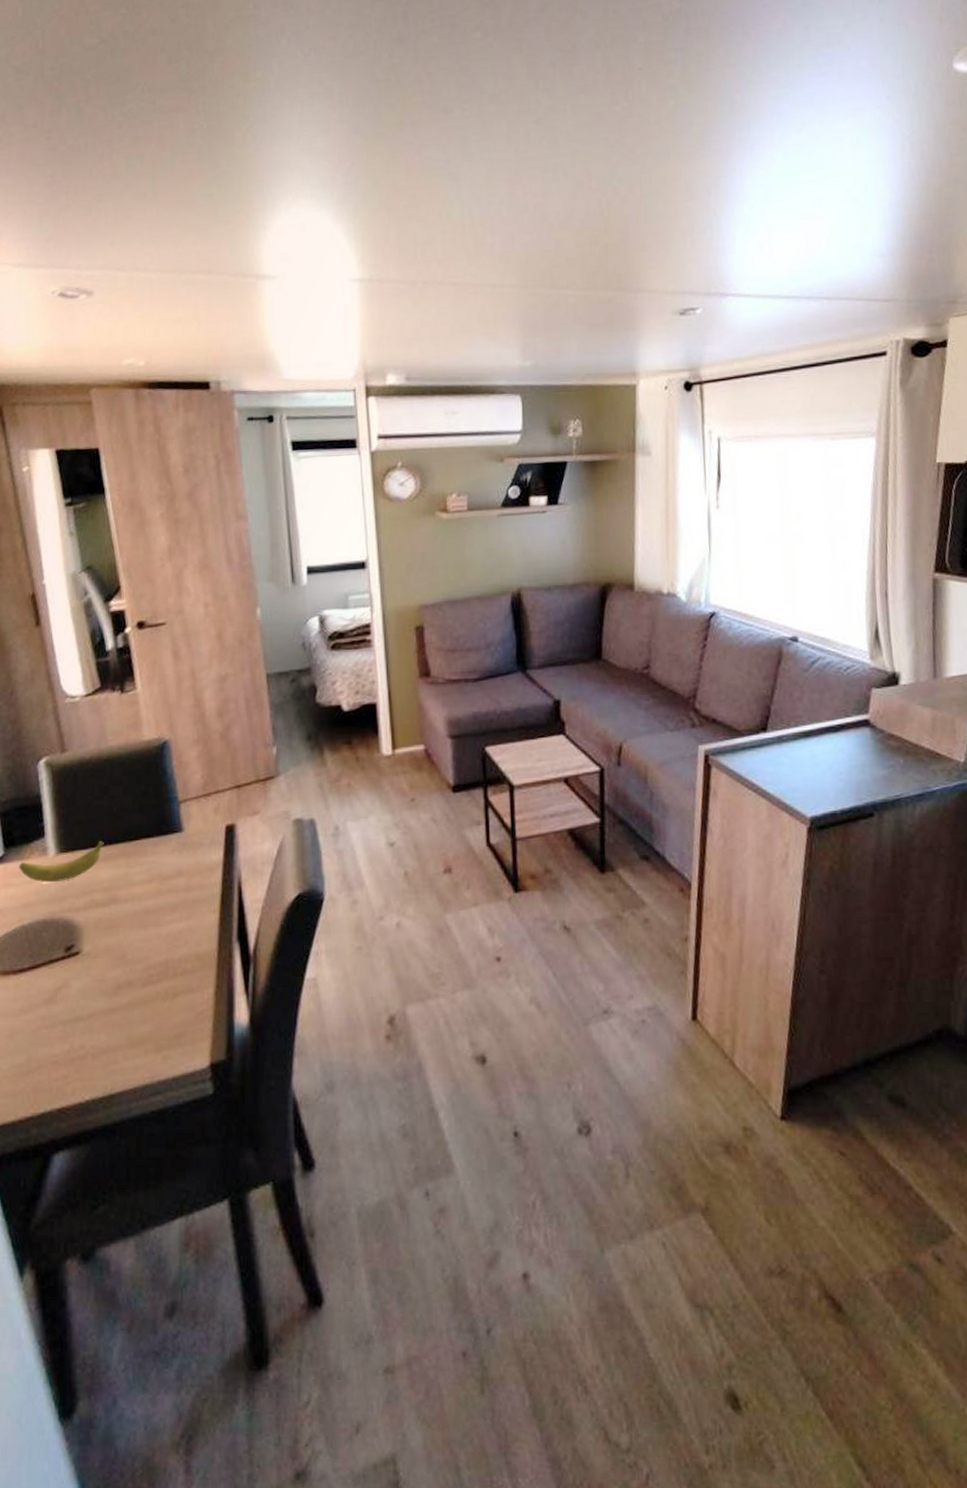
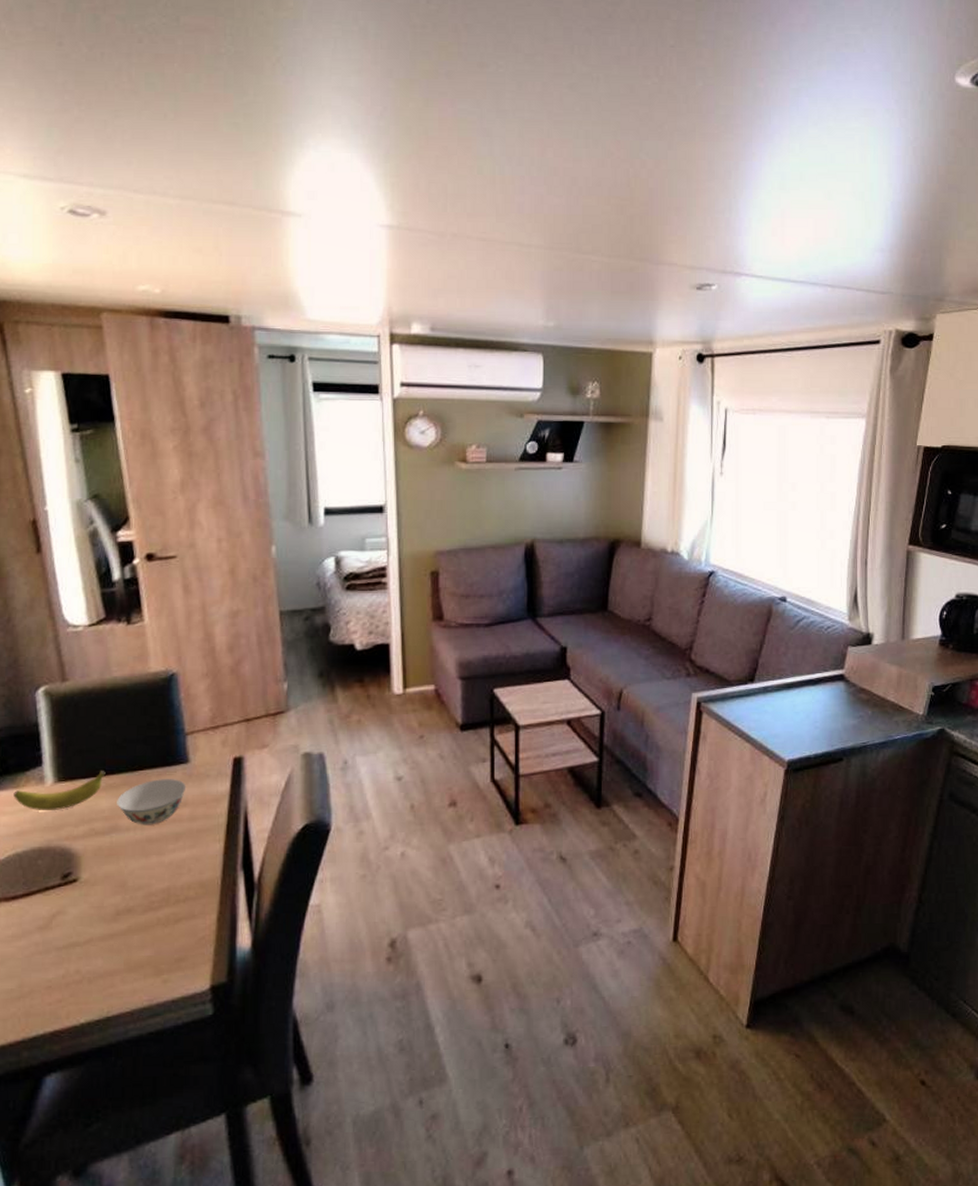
bowl: none [115,848,181,896] -> present [117,779,186,825]

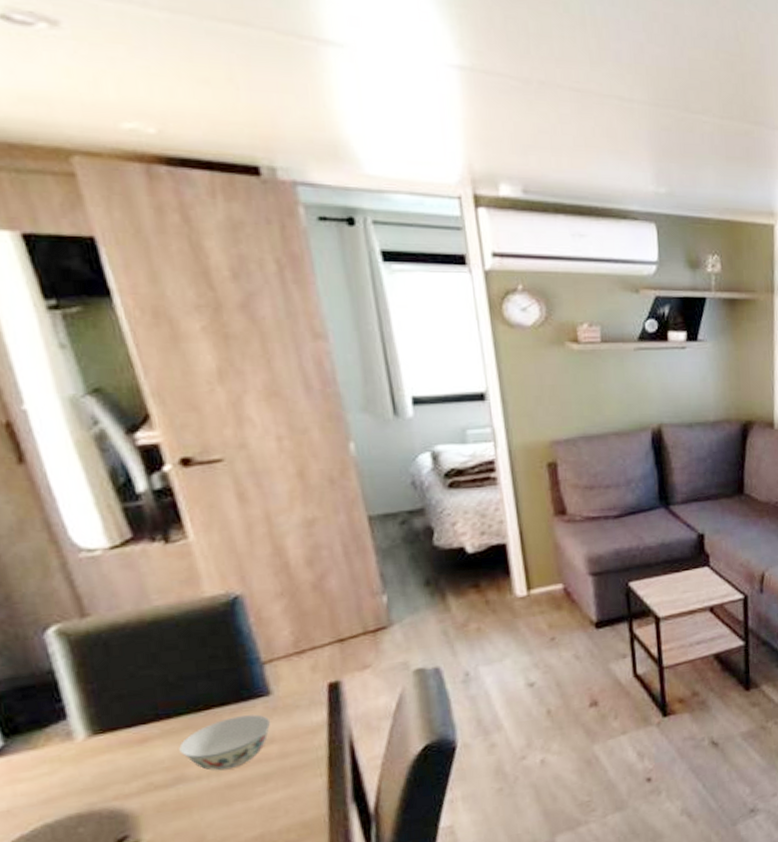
banana: present [14,770,106,810] -> none [30,715,159,772]

